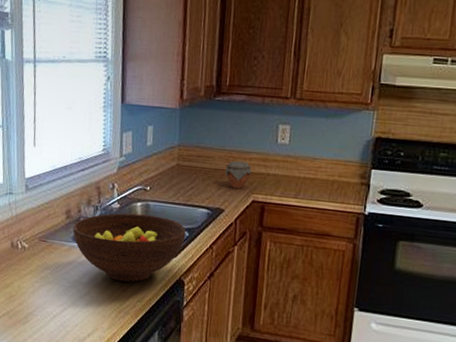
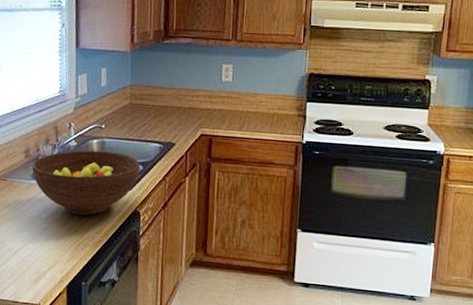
jar: present [225,161,252,189] -> none [174,98,199,124]

